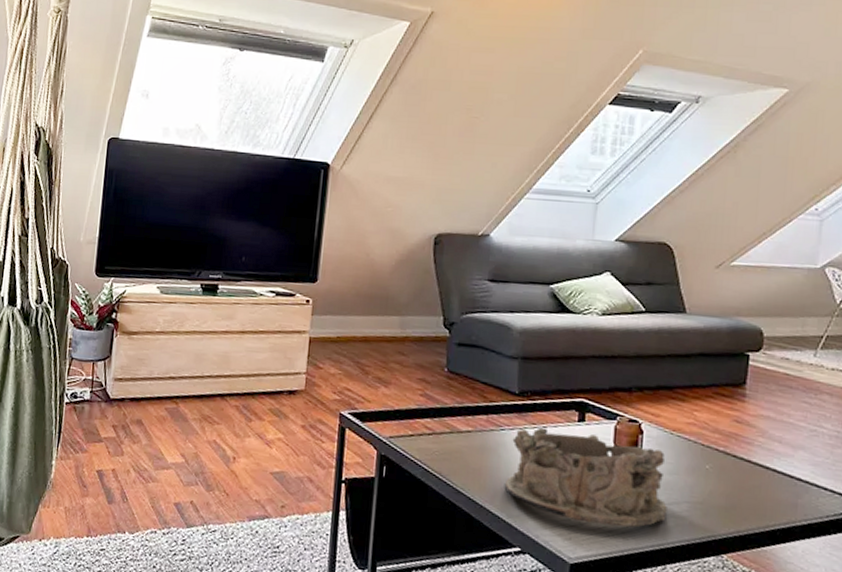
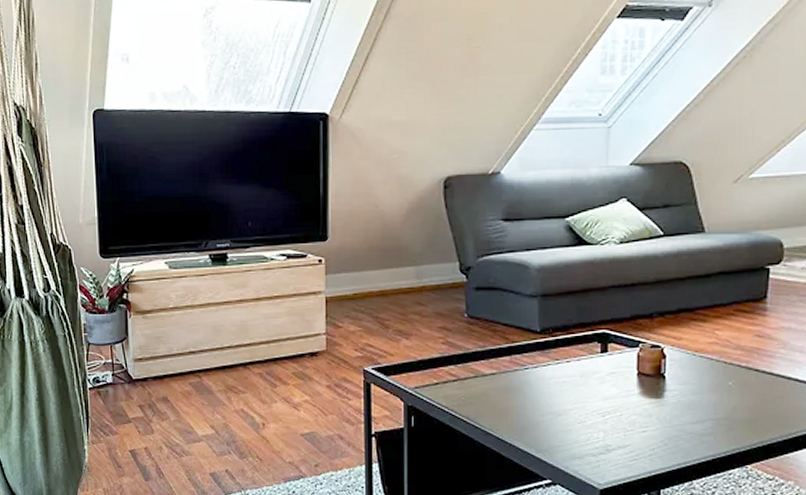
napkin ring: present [504,427,667,527] -> none [531,362,692,450]

